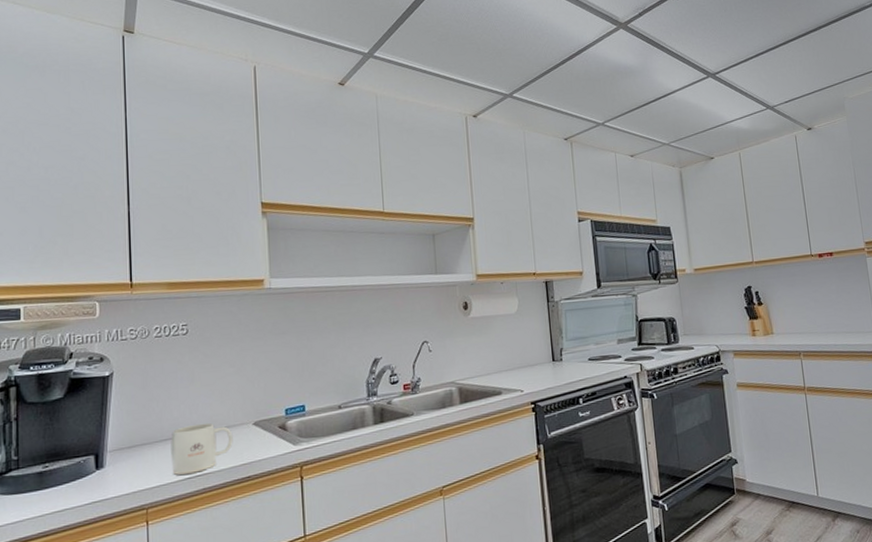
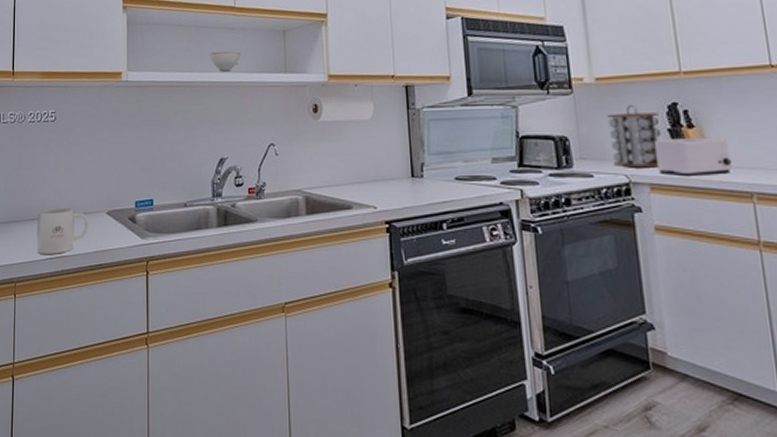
bowl: none [359,254,391,276] -> present [209,50,241,72]
spice rack: none [703,289,740,340] -> present [607,104,661,168]
toaster: none [735,311,787,344] -> present [653,137,732,177]

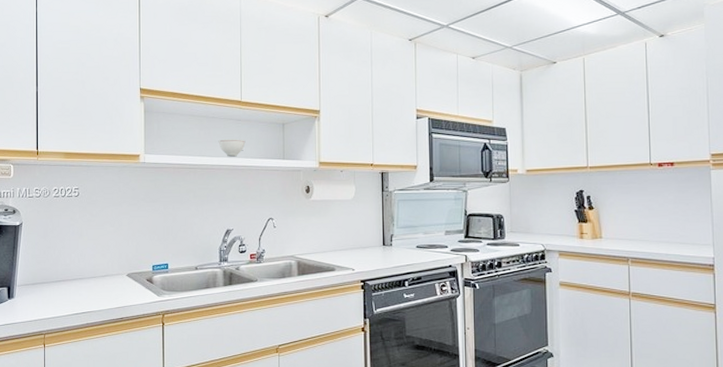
mug: present [37,207,89,255] -> none [63,270,111,311]
spice rack: present [607,104,661,168] -> none [533,191,570,239]
toaster: present [653,137,732,177] -> none [564,216,616,246]

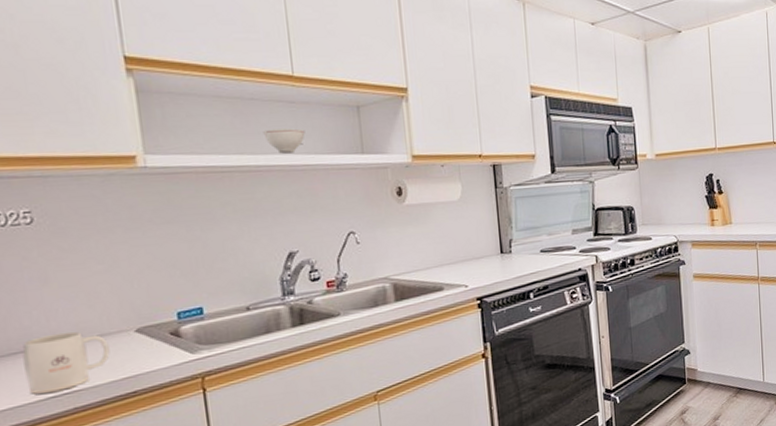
mug: none [63,270,111,311] -> present [22,331,110,395]

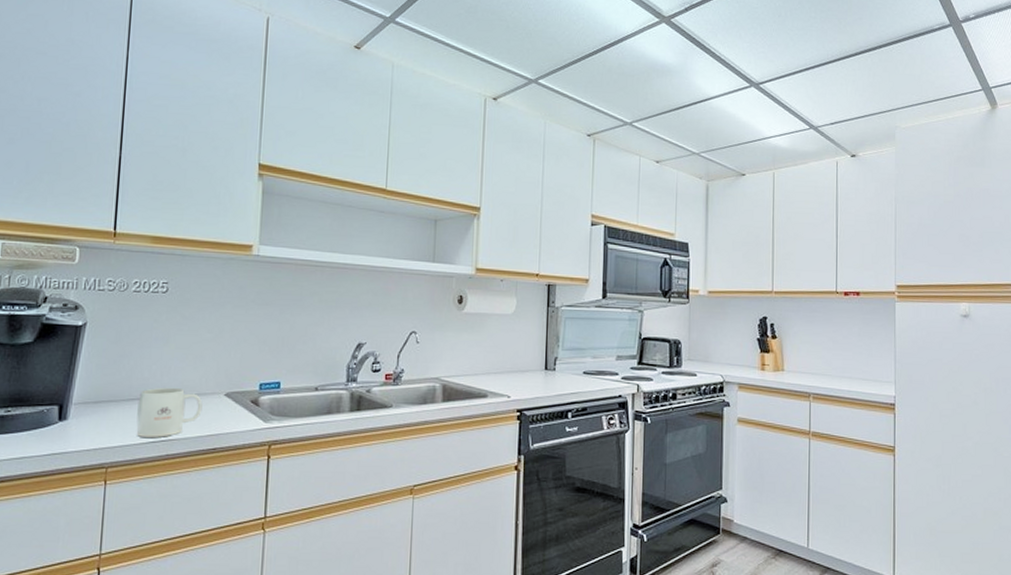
bowl: present [263,128,306,154] -> none [354,233,389,256]

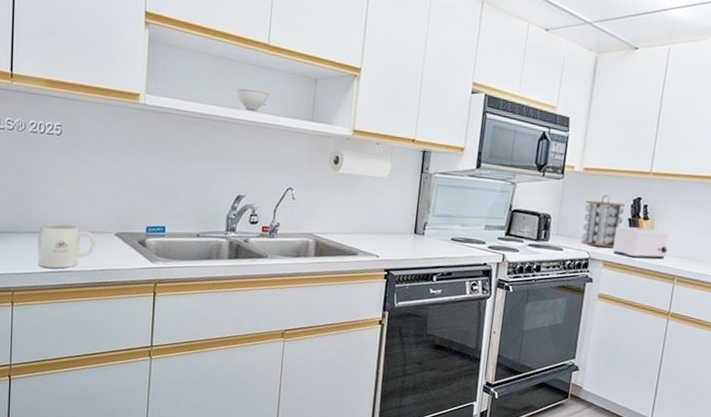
bowl: none [354,233,389,256] -> present [236,88,269,111]
spice rack: none [713,316,752,370] -> present [581,194,625,248]
toaster: none [745,346,799,379] -> present [613,226,669,259]

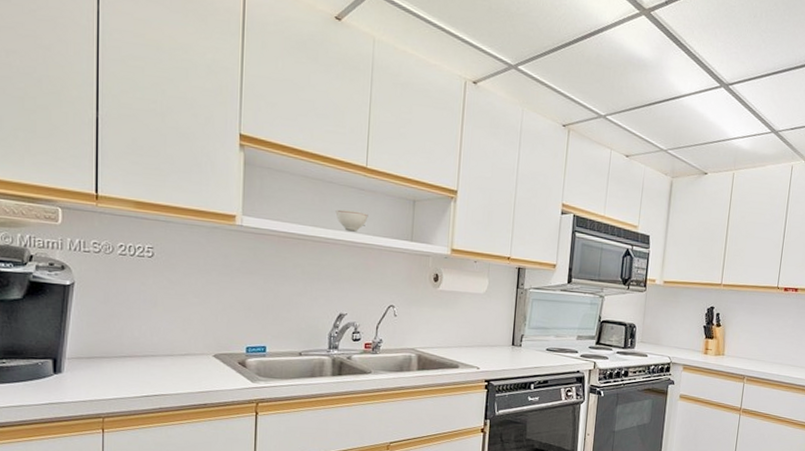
mug: present [37,223,95,269] -> none [130,346,192,393]
spice rack: present [581,194,625,248] -> none [663,304,701,353]
toaster: present [613,226,669,259] -> none [691,333,739,362]

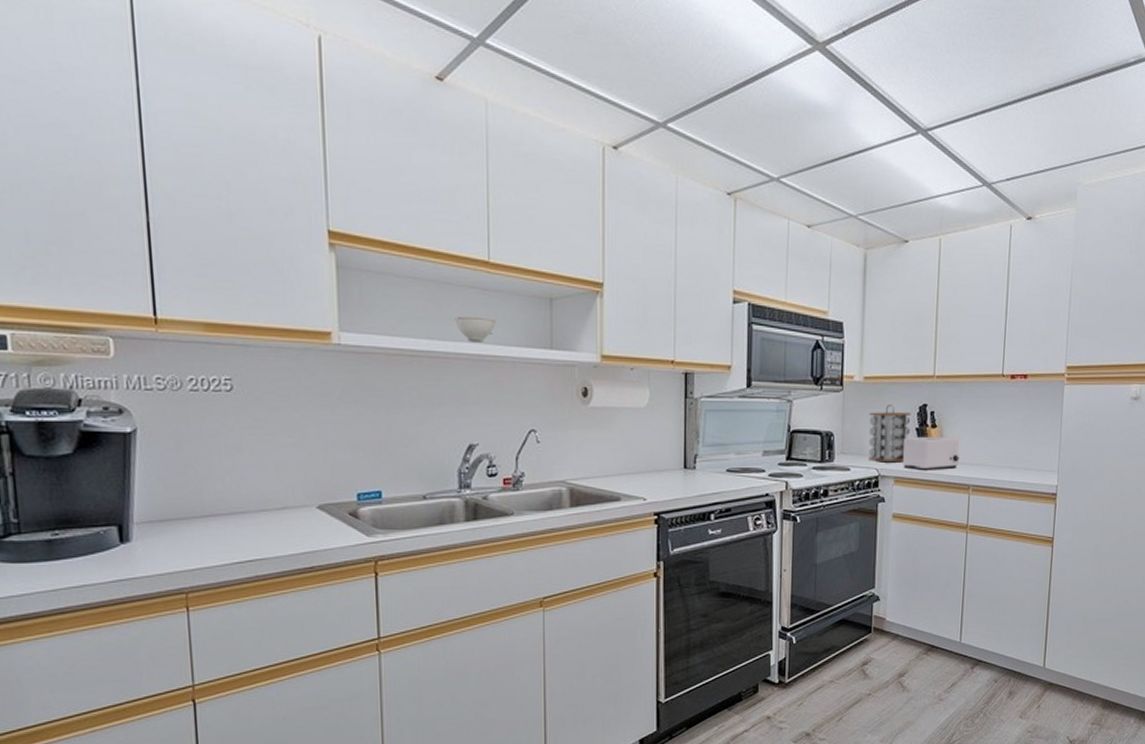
spice rack: none [663,304,701,353] -> present [868,404,911,463]
toaster: none [691,333,739,362] -> present [903,436,960,471]

